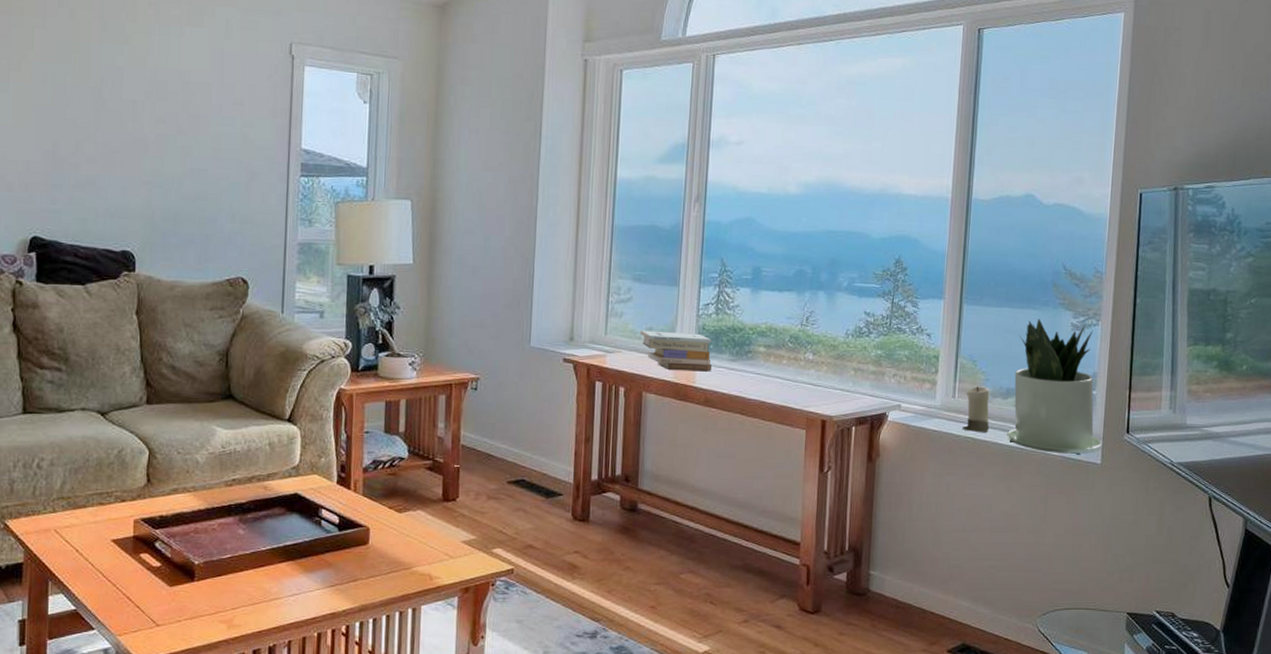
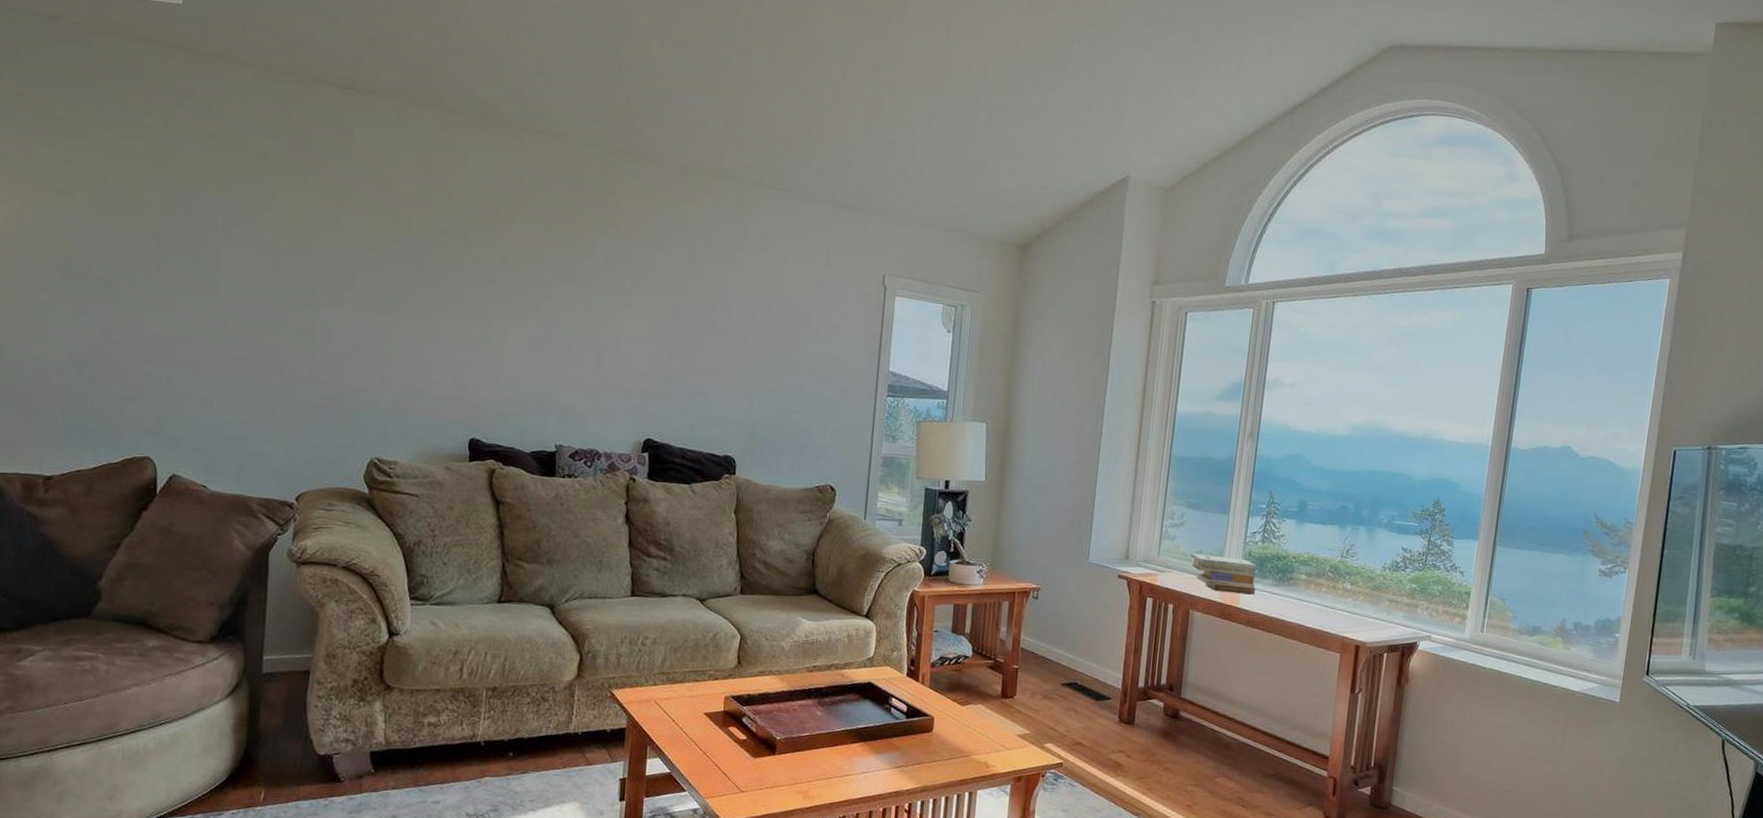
candle: present [963,386,990,432] -> none [1489,623,1517,666]
planter: present [1007,319,1102,454] -> none [1531,563,1622,692]

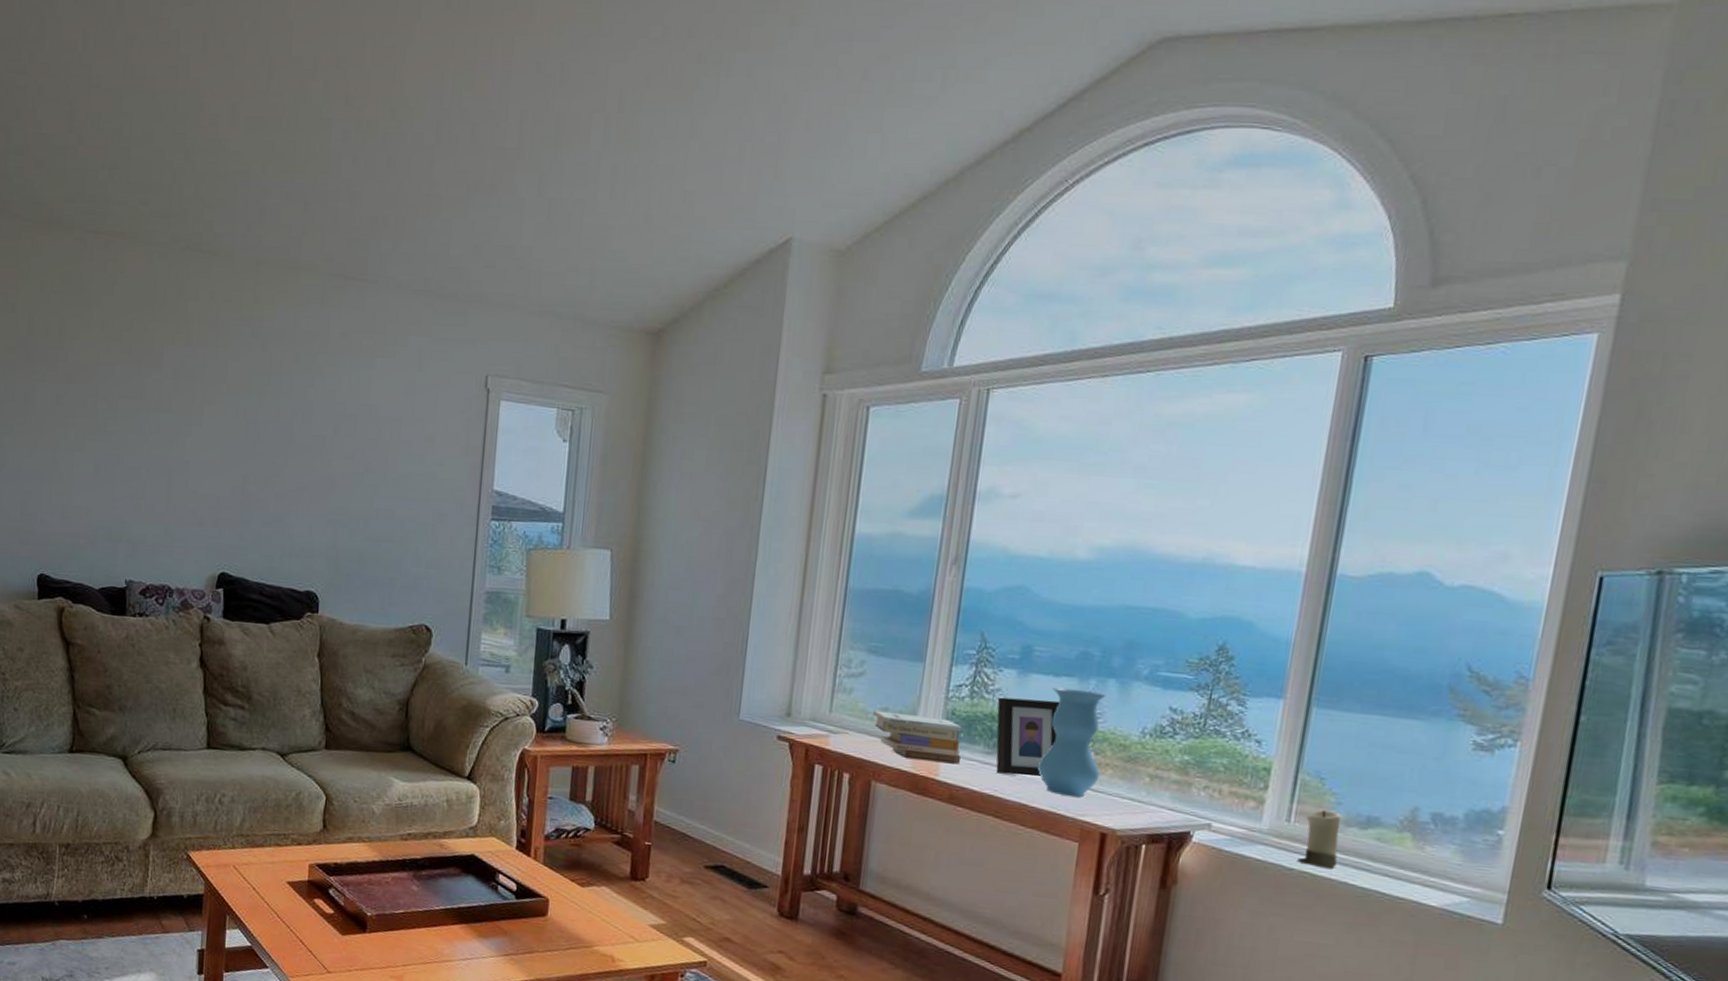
picture frame: none [1281,541,1327,604] -> present [995,697,1061,777]
vase: none [1311,533,1359,618] -> present [1038,687,1107,797]
candle: none [1489,623,1517,666] -> present [1298,810,1342,868]

